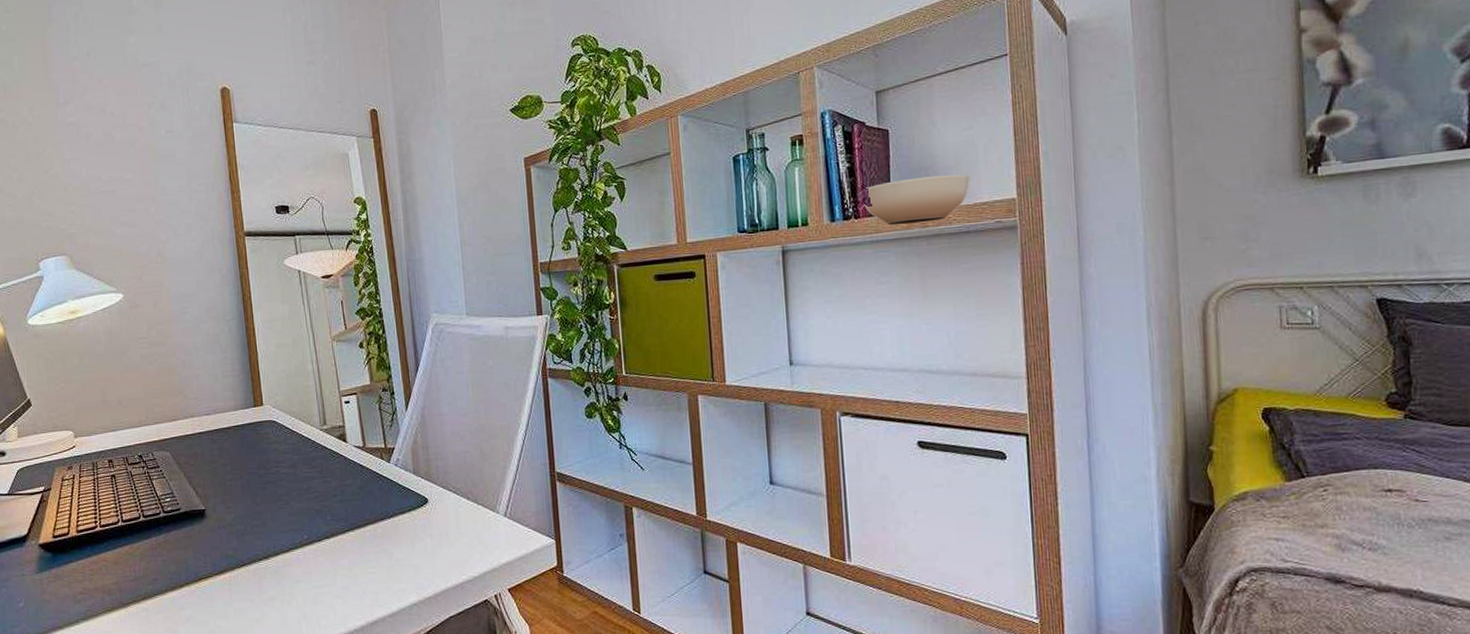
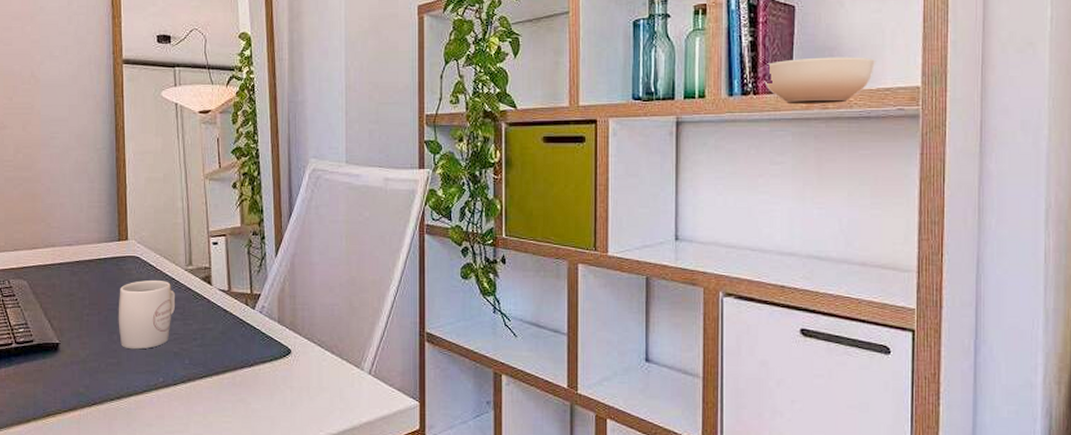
mug: none [258,442,314,510] -> present [118,280,176,350]

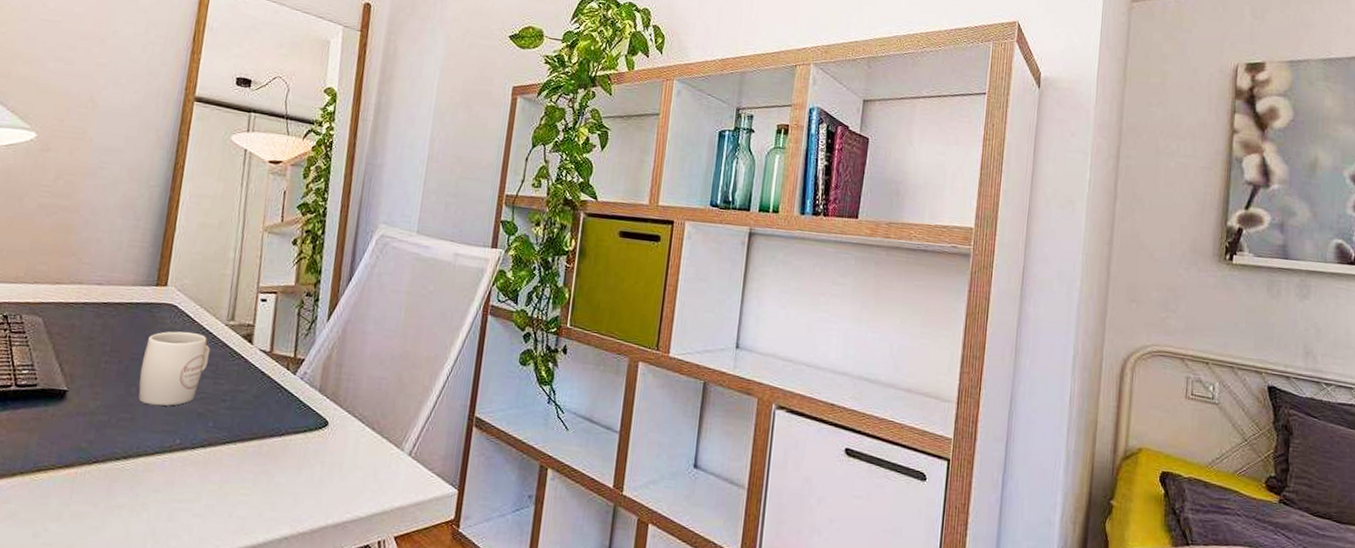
bowl: present [764,57,876,105] -> none [834,187,937,234]

